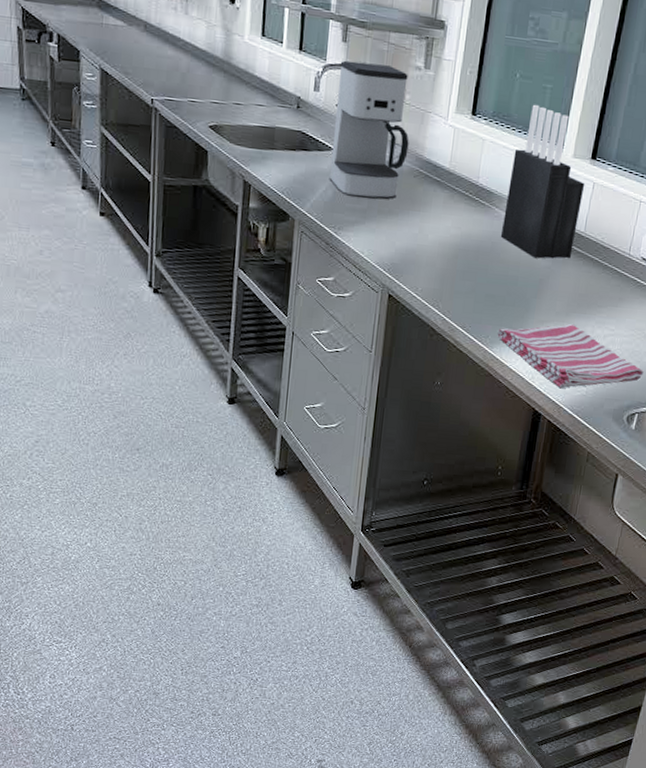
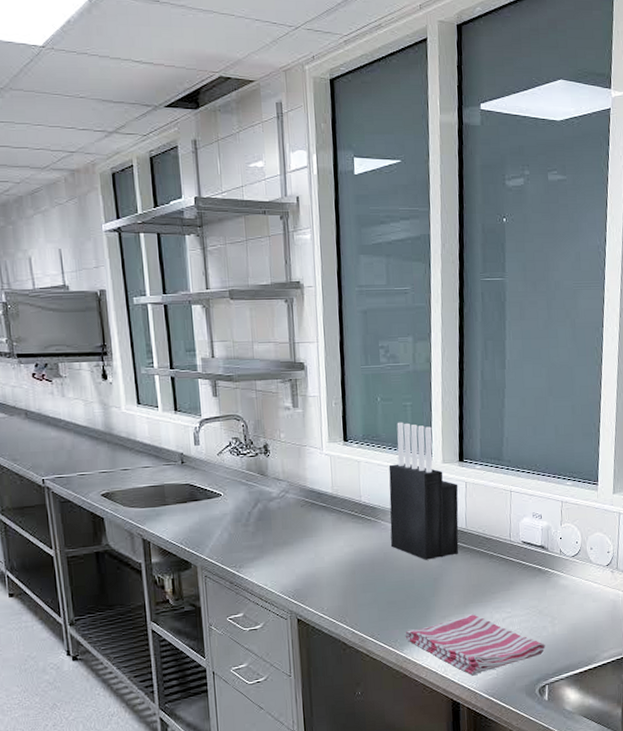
coffee maker: present [329,60,409,200] -> none [214,411,292,535]

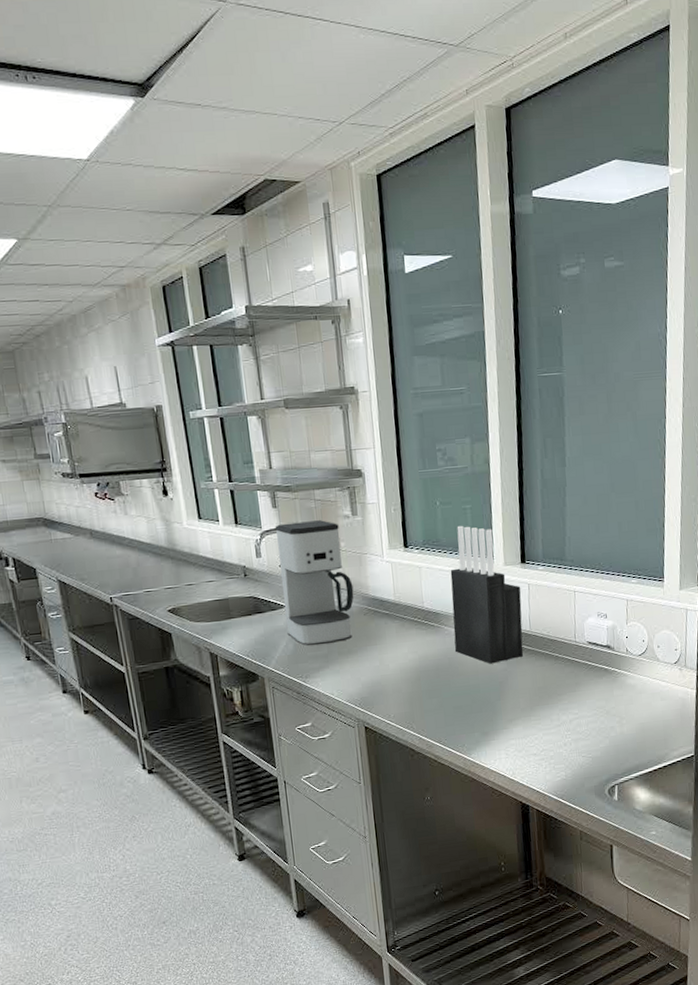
coffee maker: none [214,411,292,535] -> present [275,520,354,646]
dish towel: present [405,613,546,676] -> none [472,716,614,778]

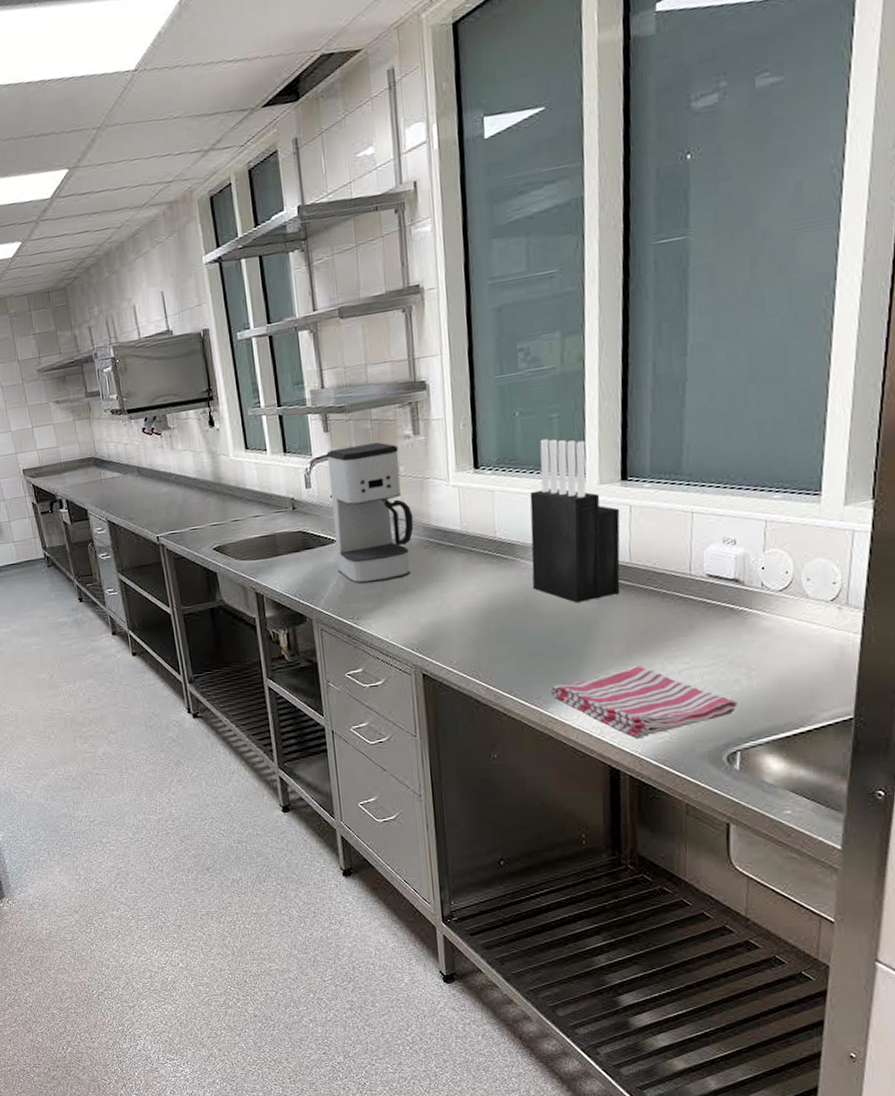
dish towel: none [472,716,614,778] -> present [550,665,738,739]

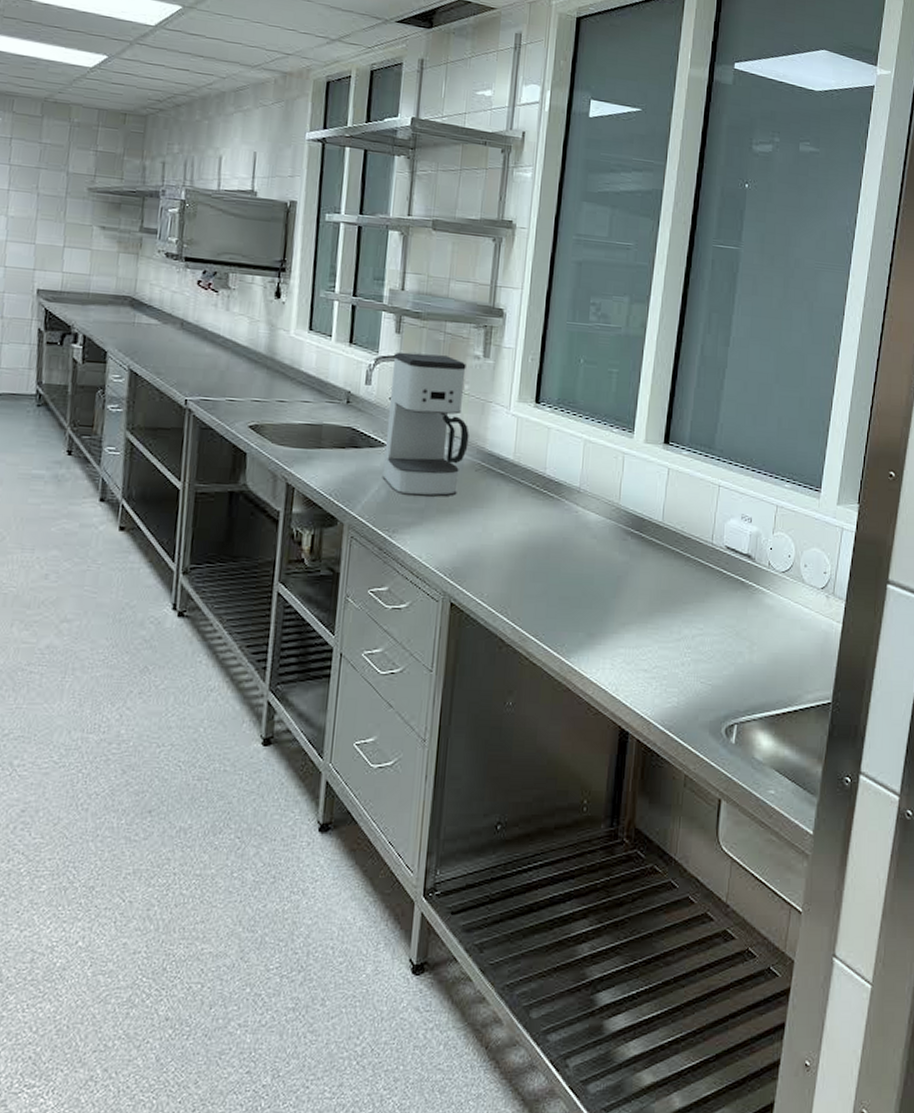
knife block: present [529,438,620,603] -> none [573,389,660,553]
dish towel: present [550,665,738,739] -> none [574,624,739,701]

